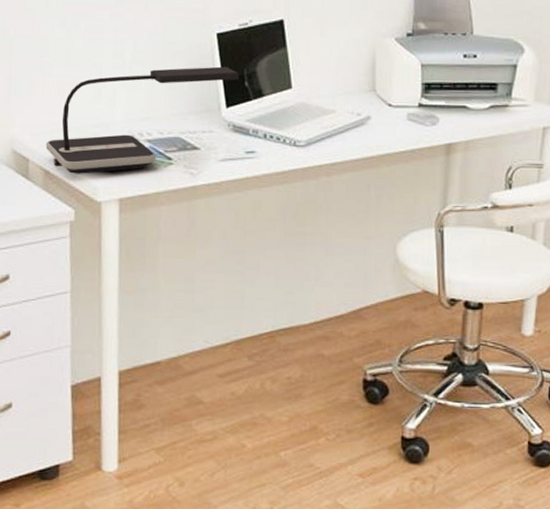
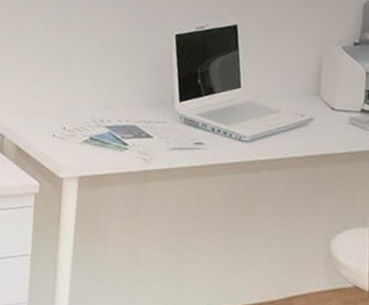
desk lamp: present [45,66,239,174] -> none [19,64,193,153]

